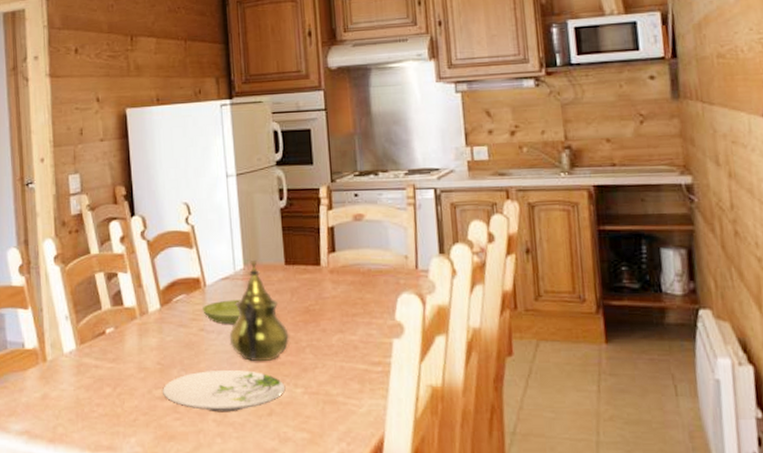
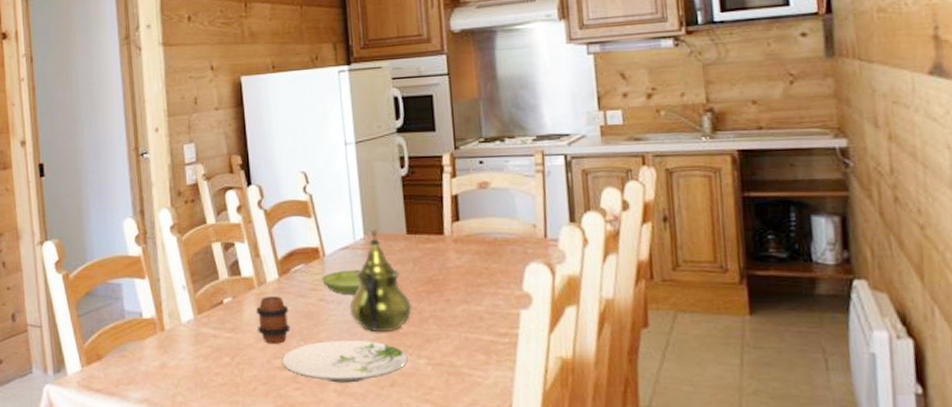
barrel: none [138,326,172,374] -> present [257,296,291,344]

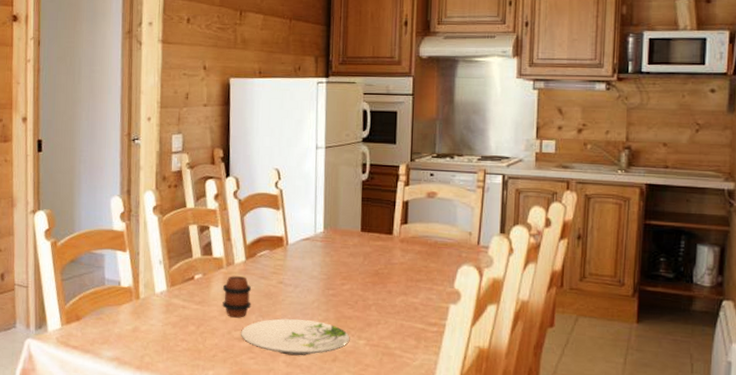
saucer: present [322,269,360,295] -> none [283,258,318,281]
teapot: present [349,230,413,331] -> none [304,225,359,314]

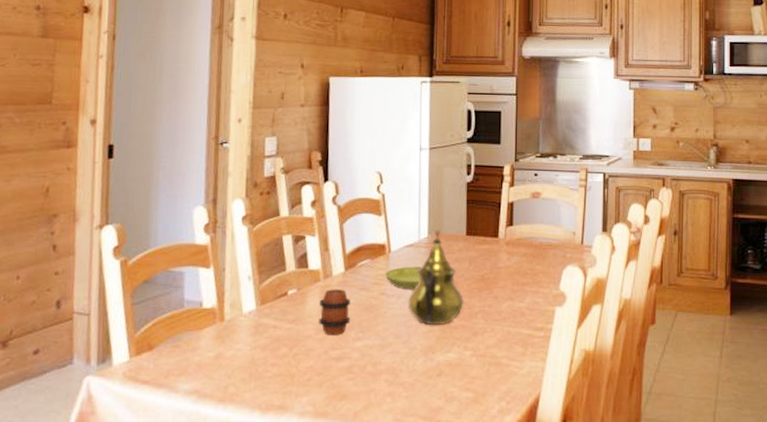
plate: present [240,318,350,356] -> none [338,332,456,373]
saucer: none [283,258,318,281] -> present [385,266,422,290]
teapot: none [304,225,359,314] -> present [408,230,465,325]

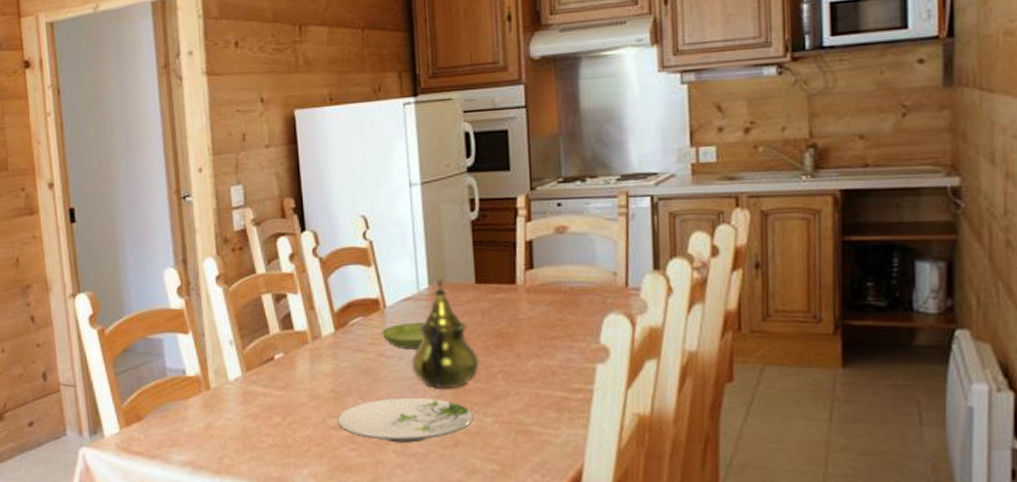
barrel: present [319,289,351,335] -> none [310,351,347,402]
plate: none [338,332,456,373] -> present [336,397,474,443]

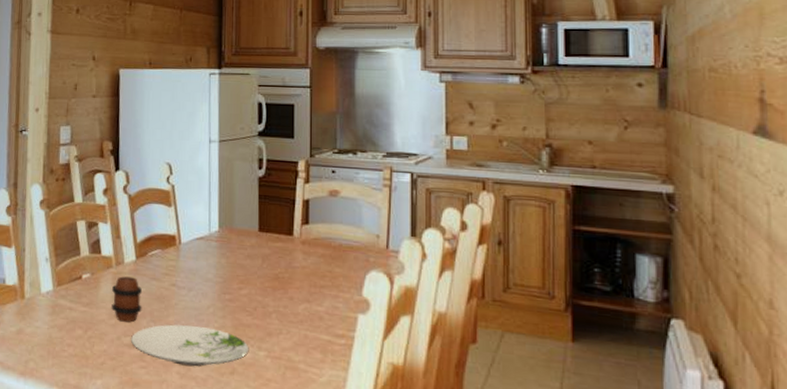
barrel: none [310,351,347,402] -> present [111,276,143,322]
saucer: present [382,322,424,350] -> none [176,259,212,284]
teapot: present [411,279,480,388] -> none [199,224,258,322]

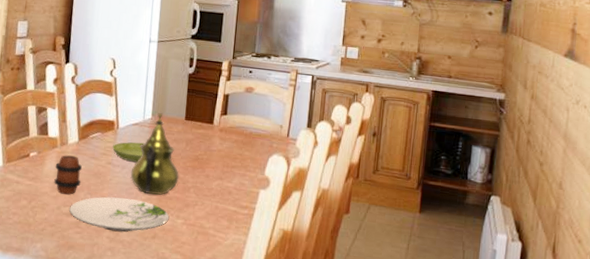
saucer: none [176,259,212,284] -> present [113,141,144,163]
teapot: none [199,224,258,322] -> present [130,113,180,195]

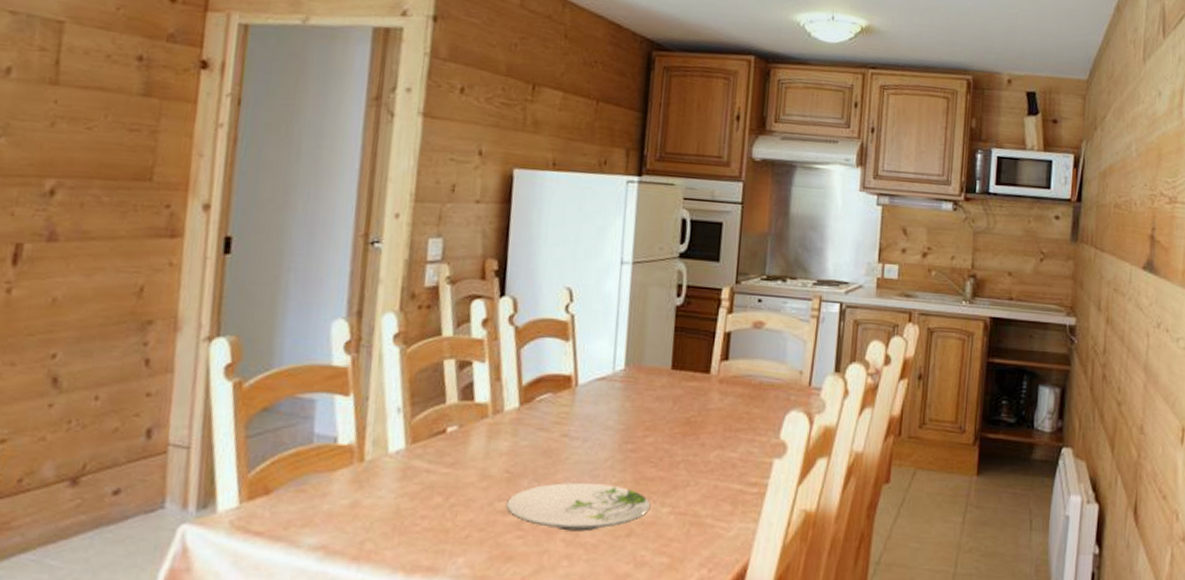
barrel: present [54,155,83,195] -> none [483,427,526,484]
saucer: present [113,141,144,163] -> none [569,403,615,432]
teapot: present [130,113,180,195] -> none [595,361,665,475]

